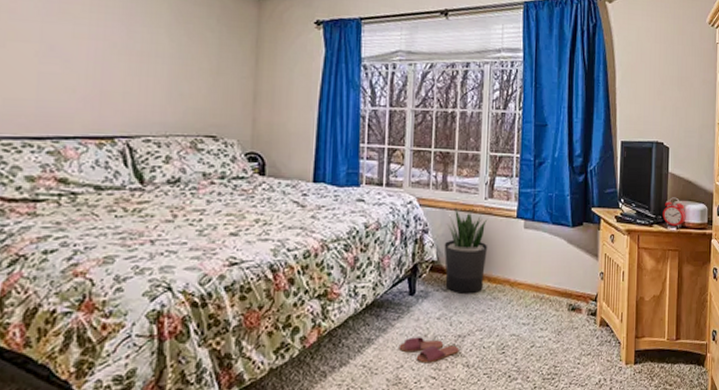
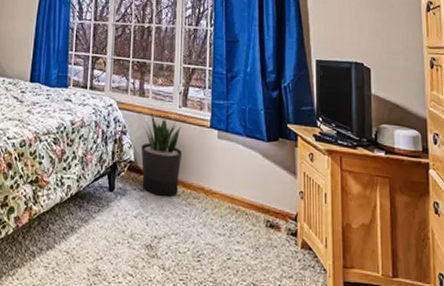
slippers: present [399,337,459,363] -> none [99,231,155,260]
alarm clock: present [662,197,686,228] -> none [367,120,396,154]

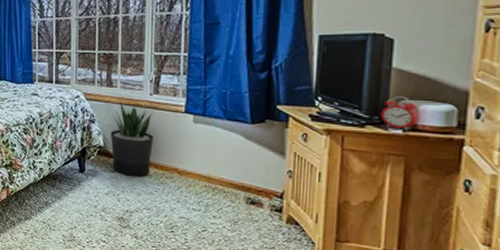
alarm clock: none [367,120,396,154] -> present [380,96,420,131]

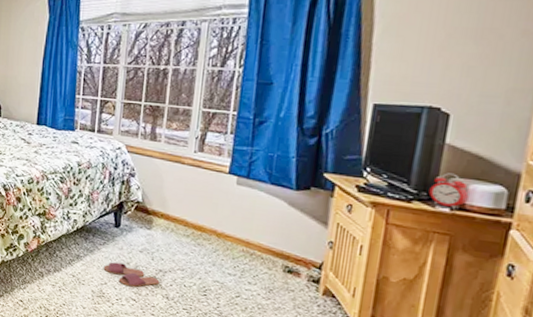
slippers: none [72,206,128,229] -> present [103,262,160,287]
planter: present [110,102,154,177] -> none [149,157,196,236]

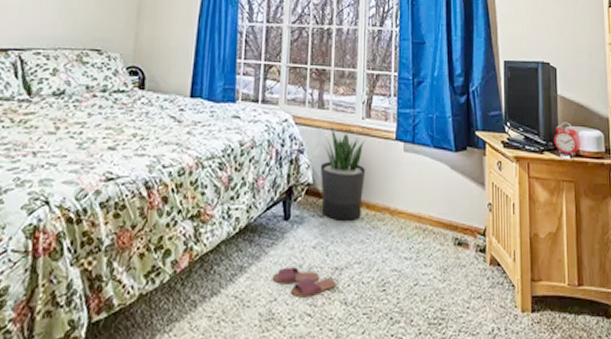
planter: none [149,157,196,236] -> present [320,127,366,220]

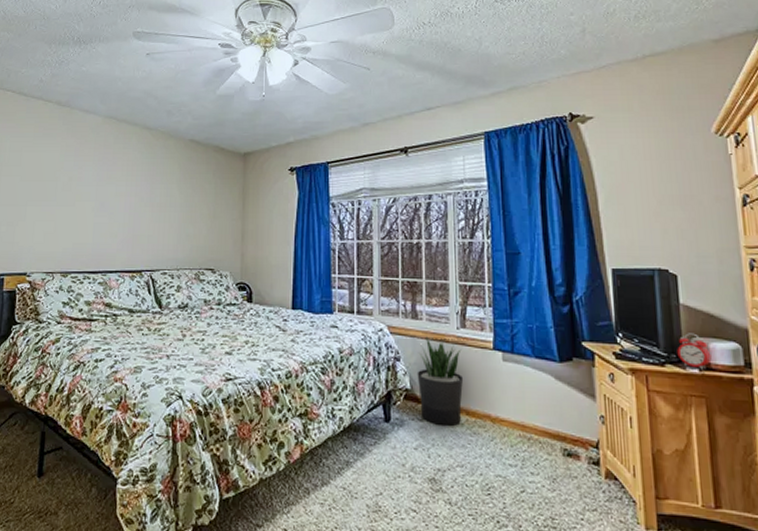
slippers: present [272,267,337,298] -> none [377,465,440,495]

